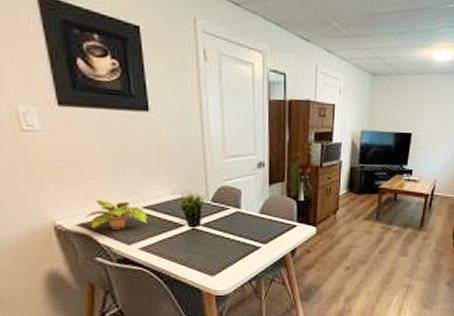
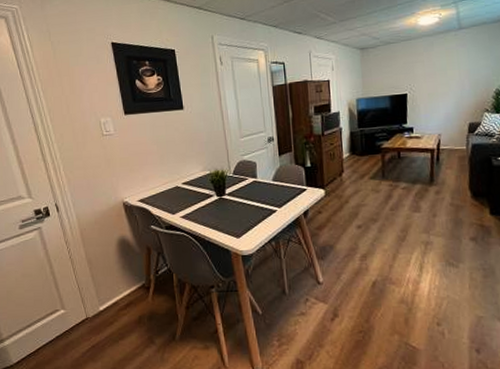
plant: present [84,199,147,230] -> none [142,180,186,203]

